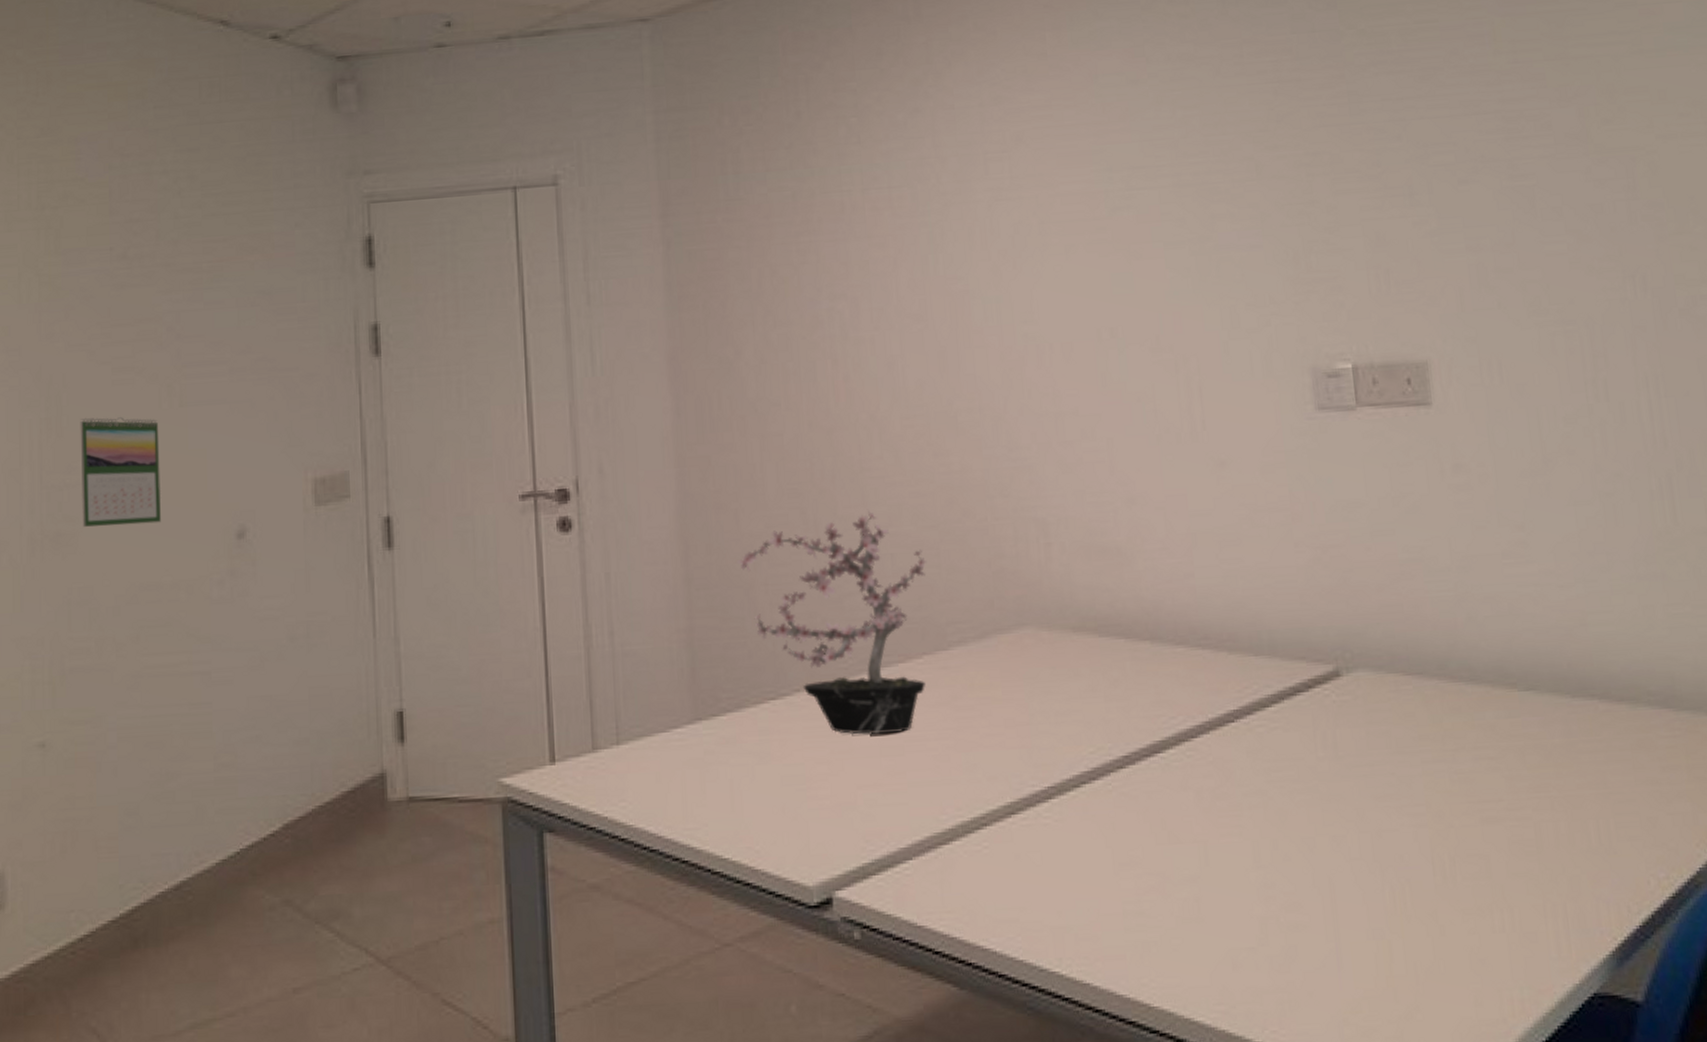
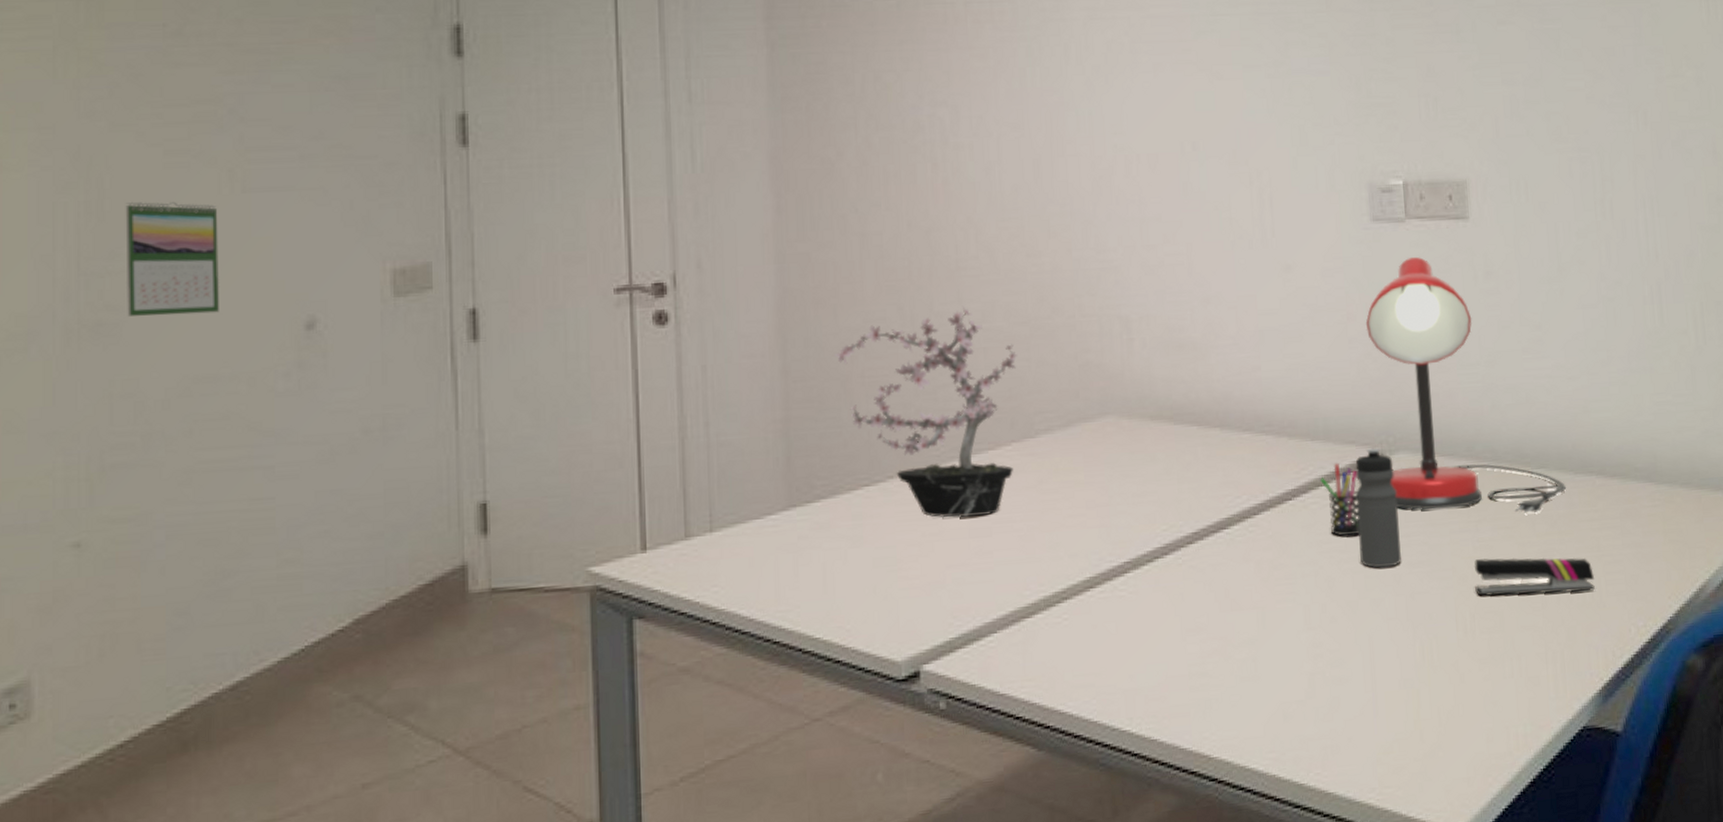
pen holder: none [1265,680,1315,764] -> present [1319,462,1360,537]
water bottle: none [1306,665,1365,801] -> present [1355,448,1401,568]
desk lamp: none [1313,448,1563,742] -> present [1365,256,1567,513]
stapler: none [1451,793,1603,837] -> present [1473,557,1595,596]

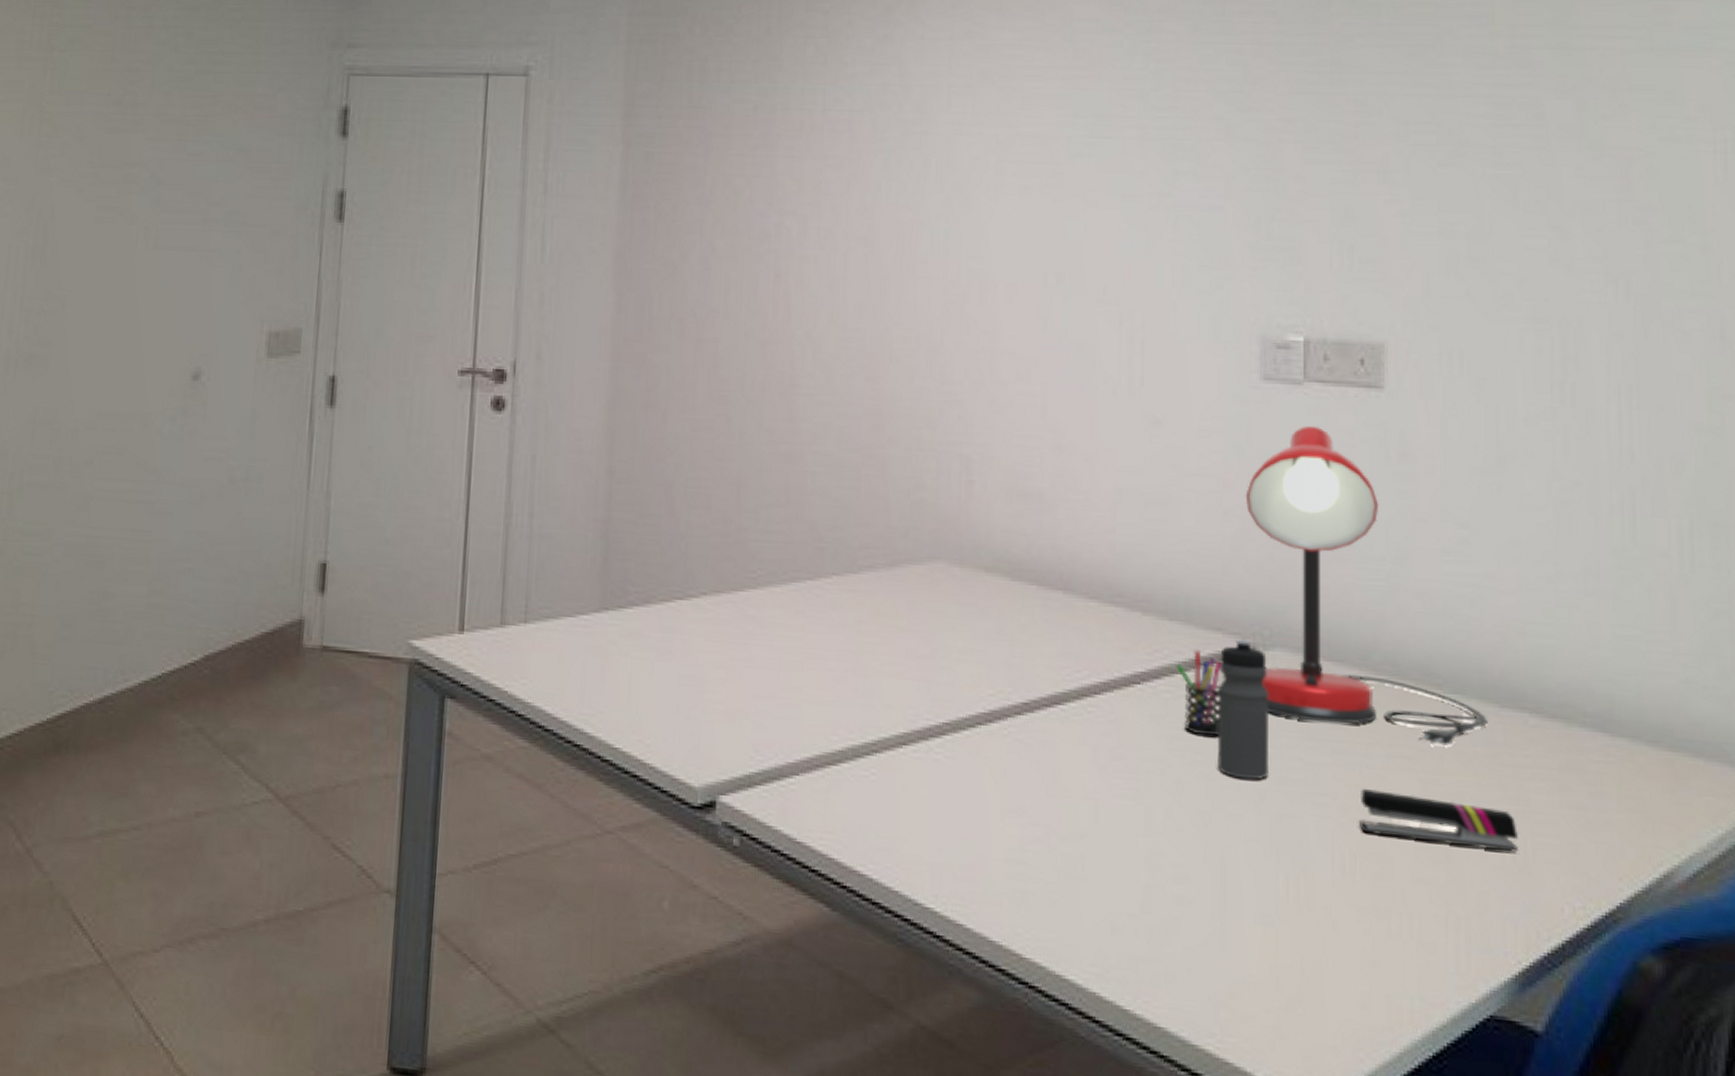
calendar: present [125,201,219,316] -> none [54,249,133,356]
potted plant: present [834,305,1018,518] -> none [659,424,847,649]

